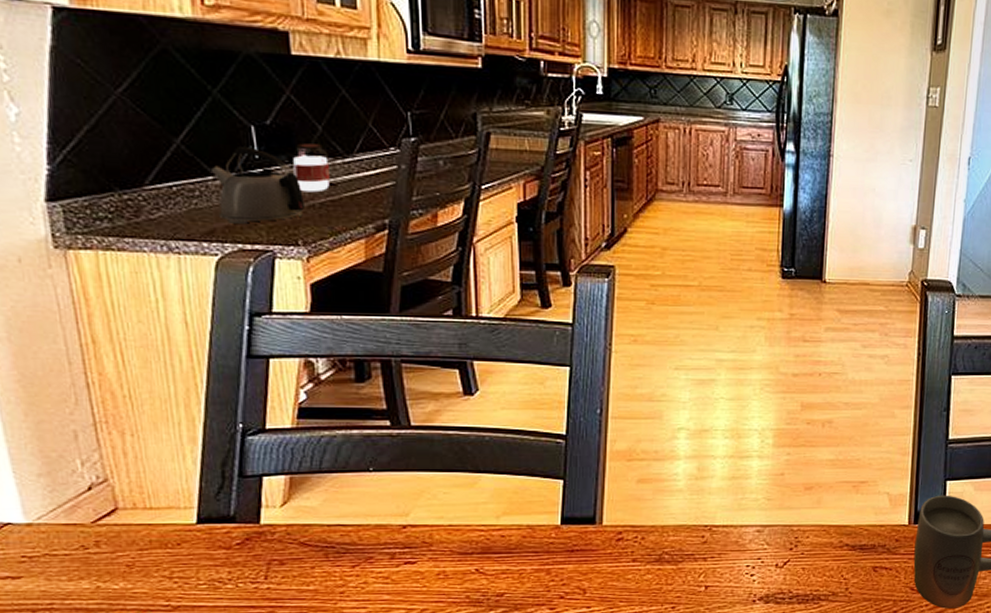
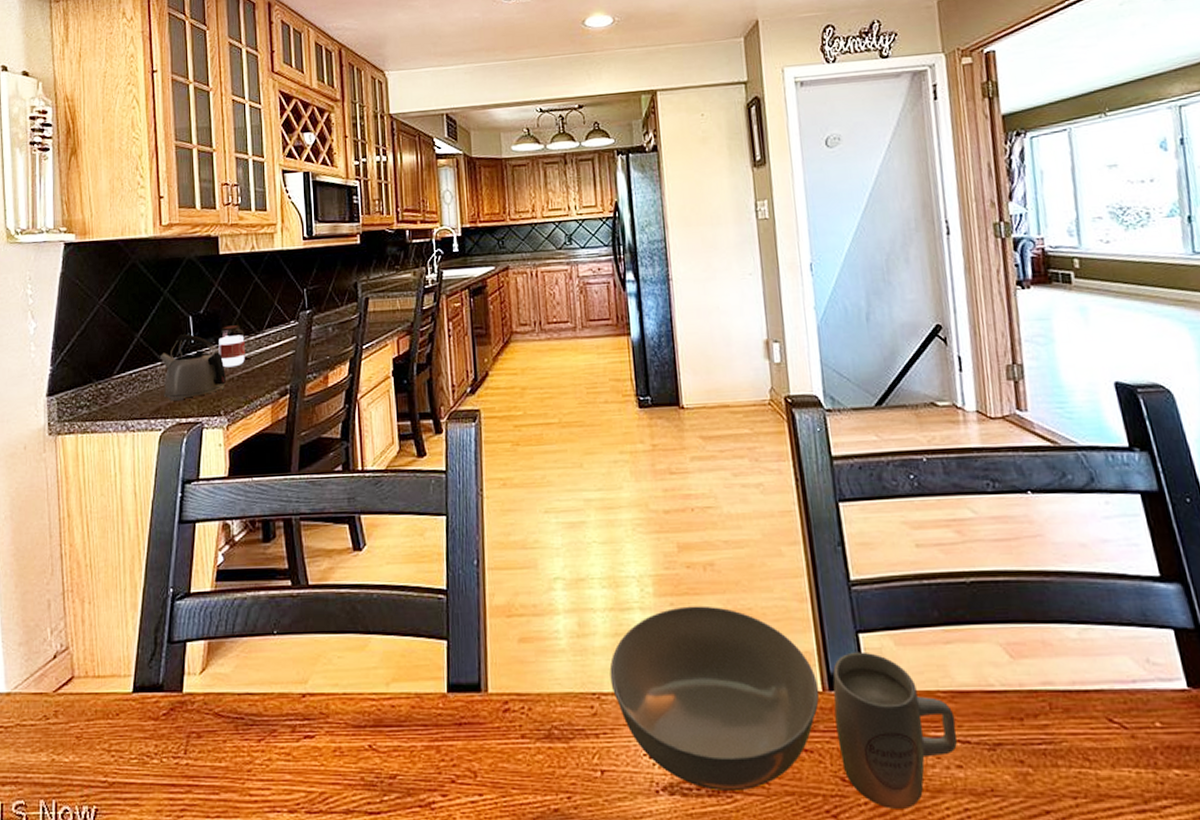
bowl: none [723,456,906,600] -> present [609,605,820,792]

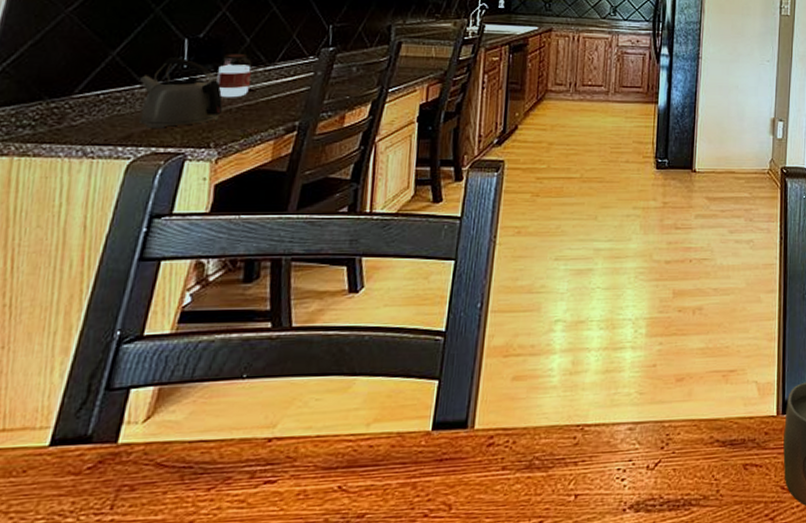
bowl: present [609,605,820,792] -> none [595,344,774,506]

